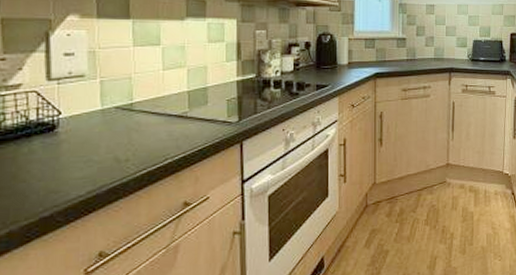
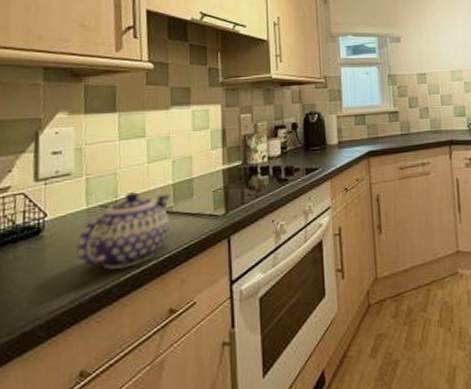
teapot: none [91,97,185,166] -> present [75,192,170,270]

